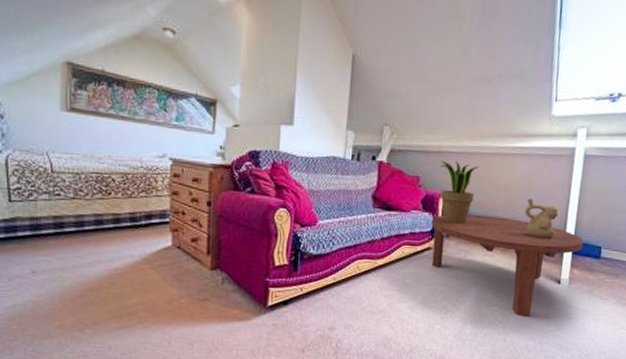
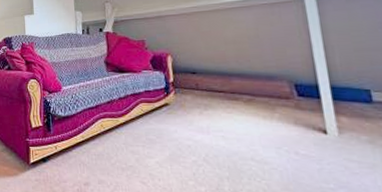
coffee table: present [431,215,584,317] -> none [163,68,345,172]
potted plant: present [440,160,479,224] -> none [162,22,203,79]
ceramic vessel: present [525,198,559,239] -> none [261,47,304,86]

